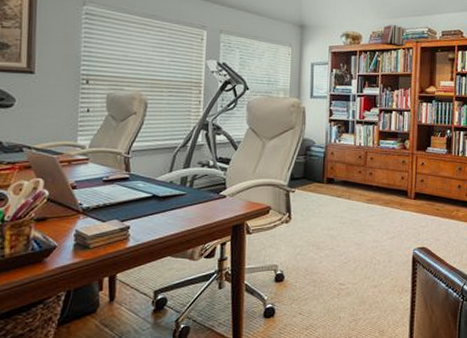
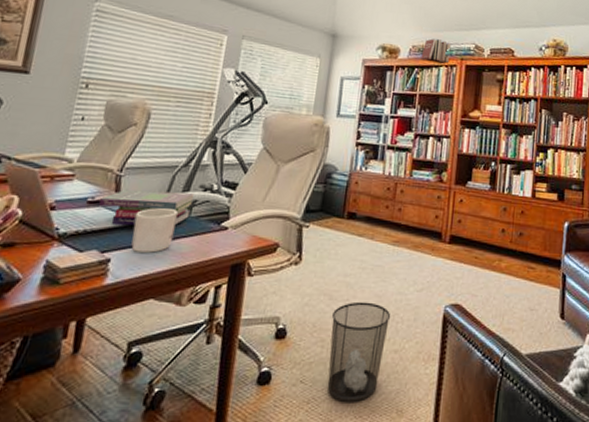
books: none [114,168,194,199] -> present [99,189,195,226]
mug: none [145,183,182,220] -> present [131,208,178,253]
waste bin: none [320,249,369,327] -> present [327,301,391,402]

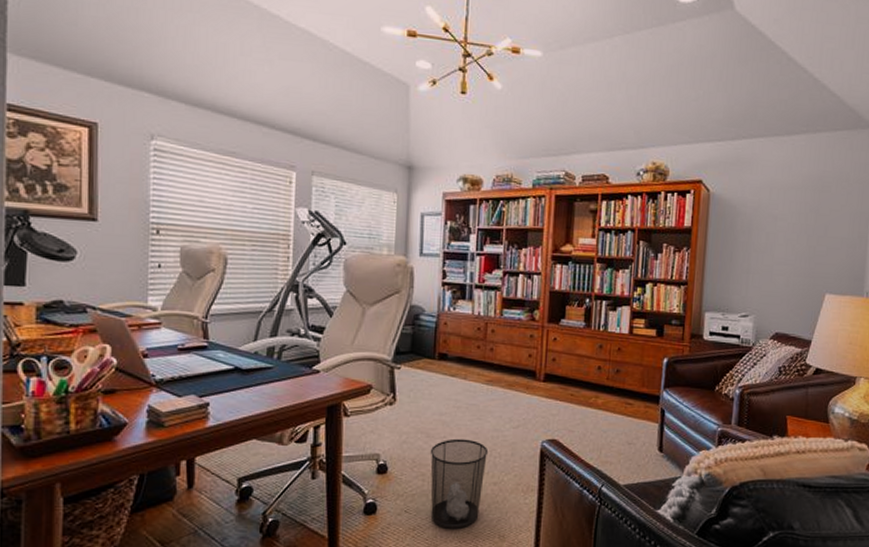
books: present [99,189,195,226] -> none [190,336,283,371]
mug: present [131,208,178,253] -> none [226,353,268,396]
books: present [421,38,452,65] -> none [506,167,539,195]

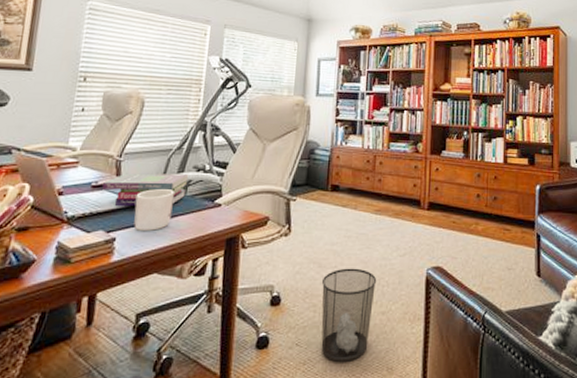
books: none [190,336,283,371] -> present [103,173,189,207]
mug: none [226,353,268,396] -> present [134,189,174,231]

